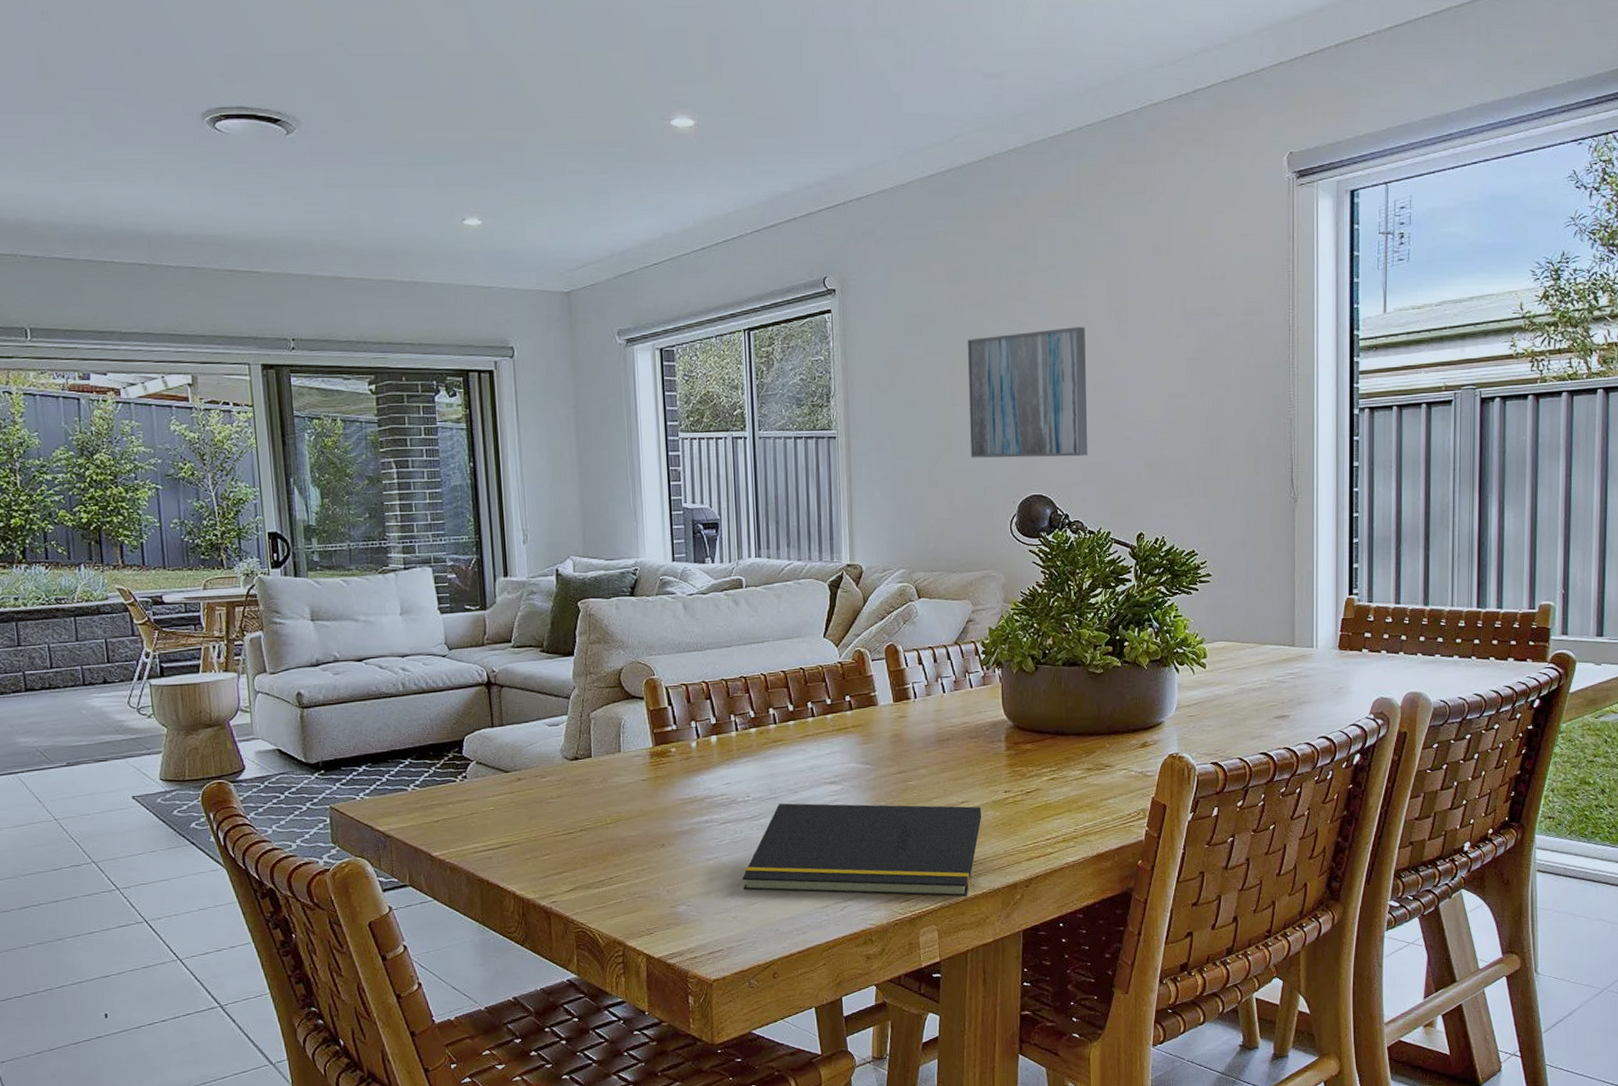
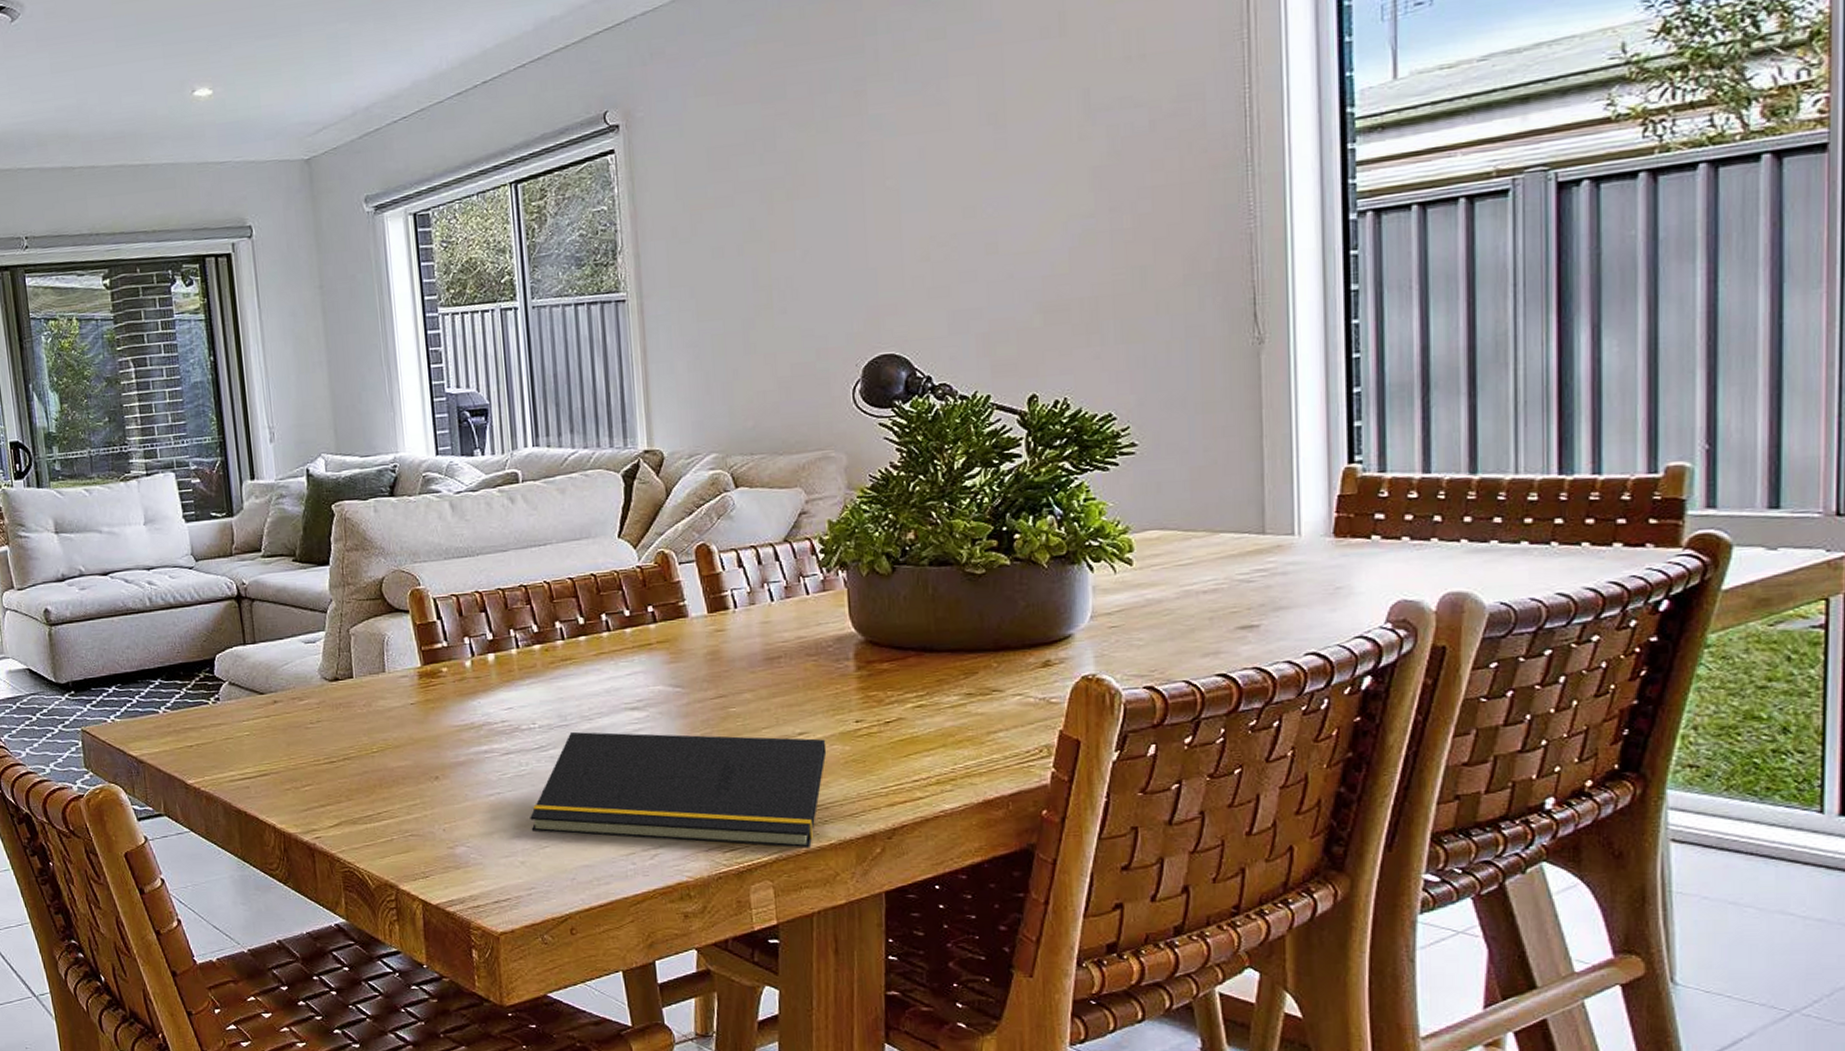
wall art: present [967,327,1088,458] -> none [788,139,956,314]

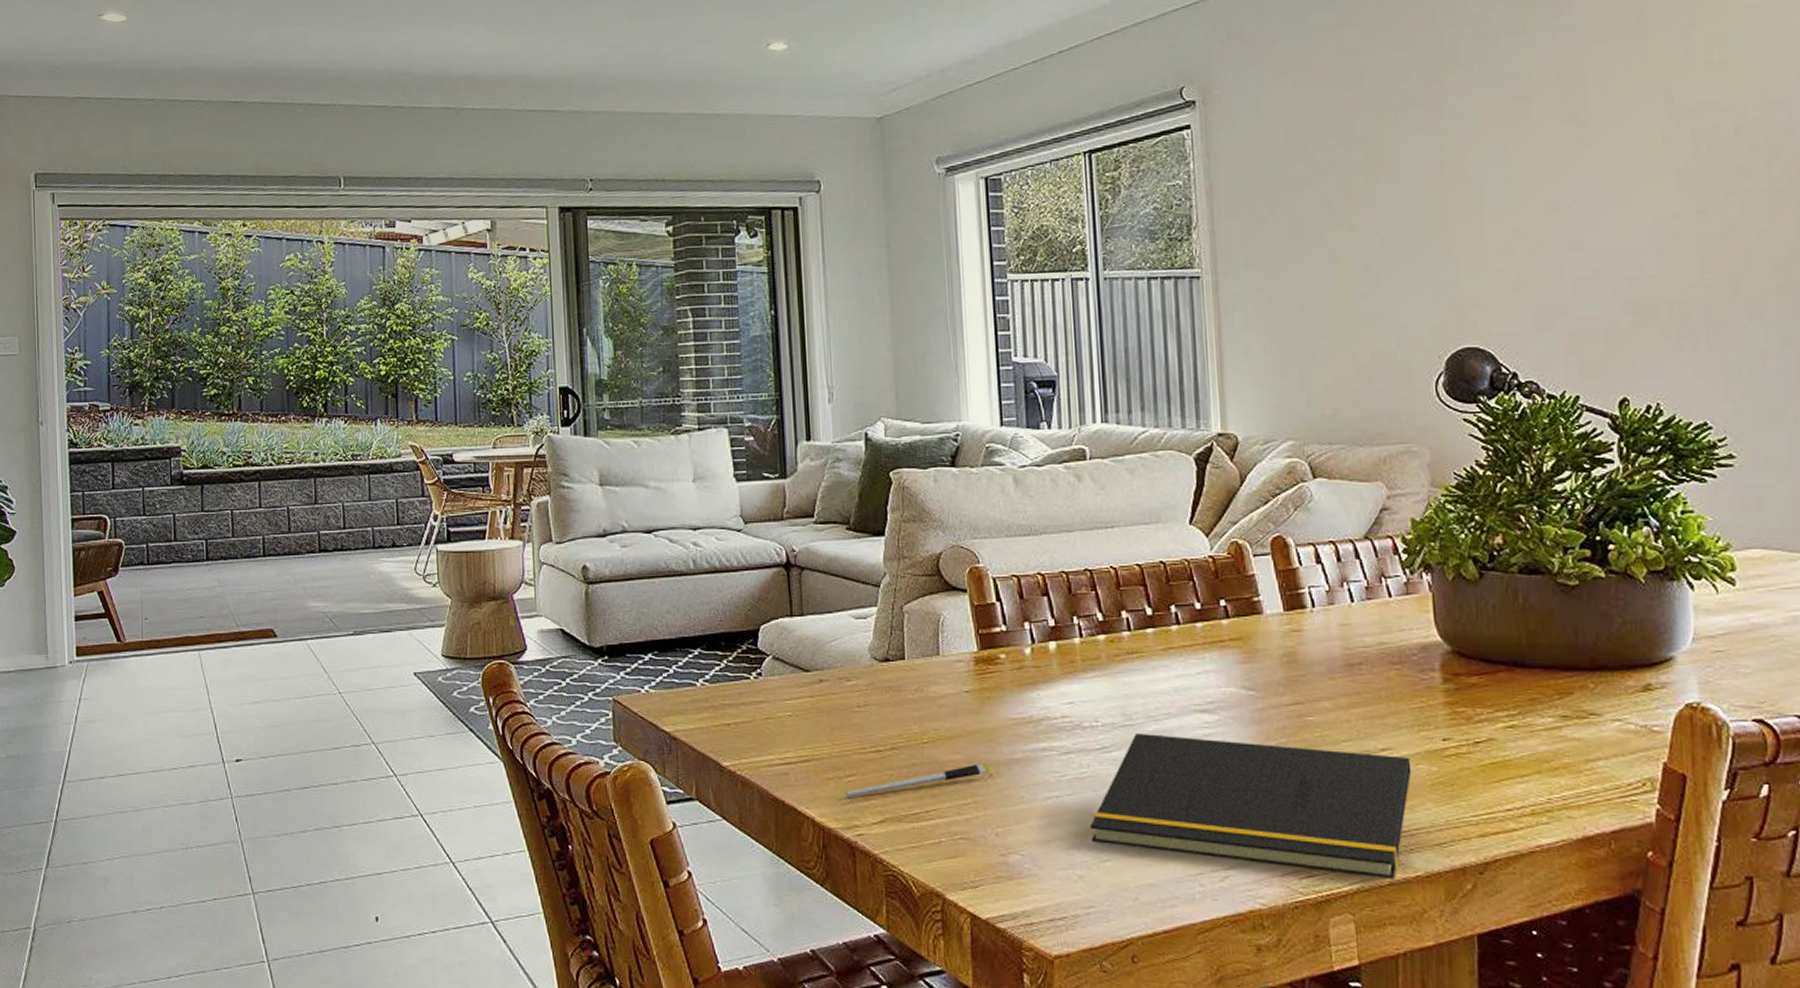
pen: none [302,766,437,805] -> present [845,762,991,797]

